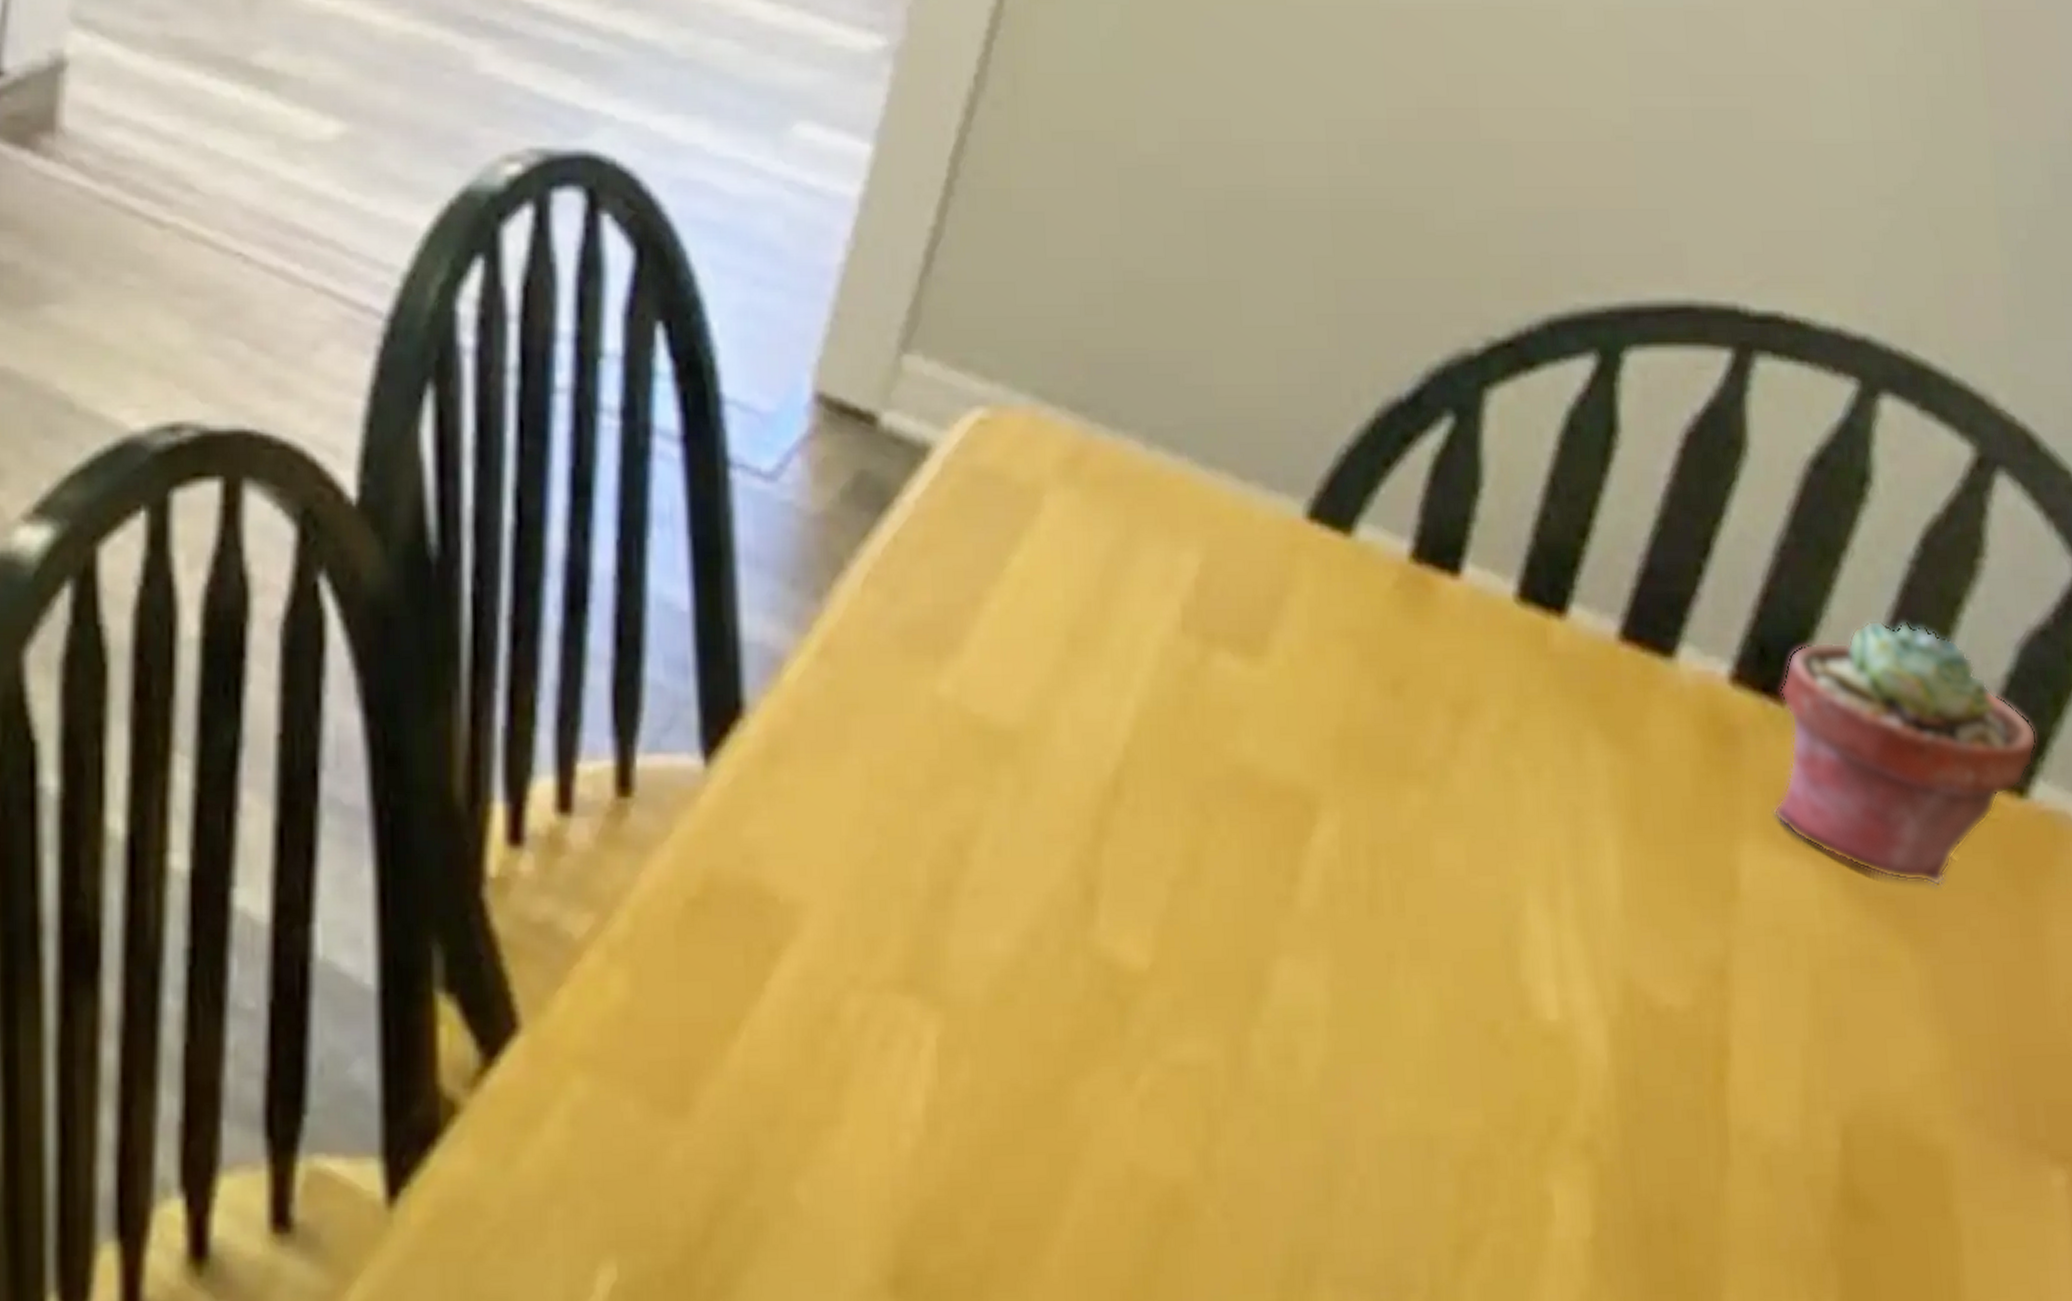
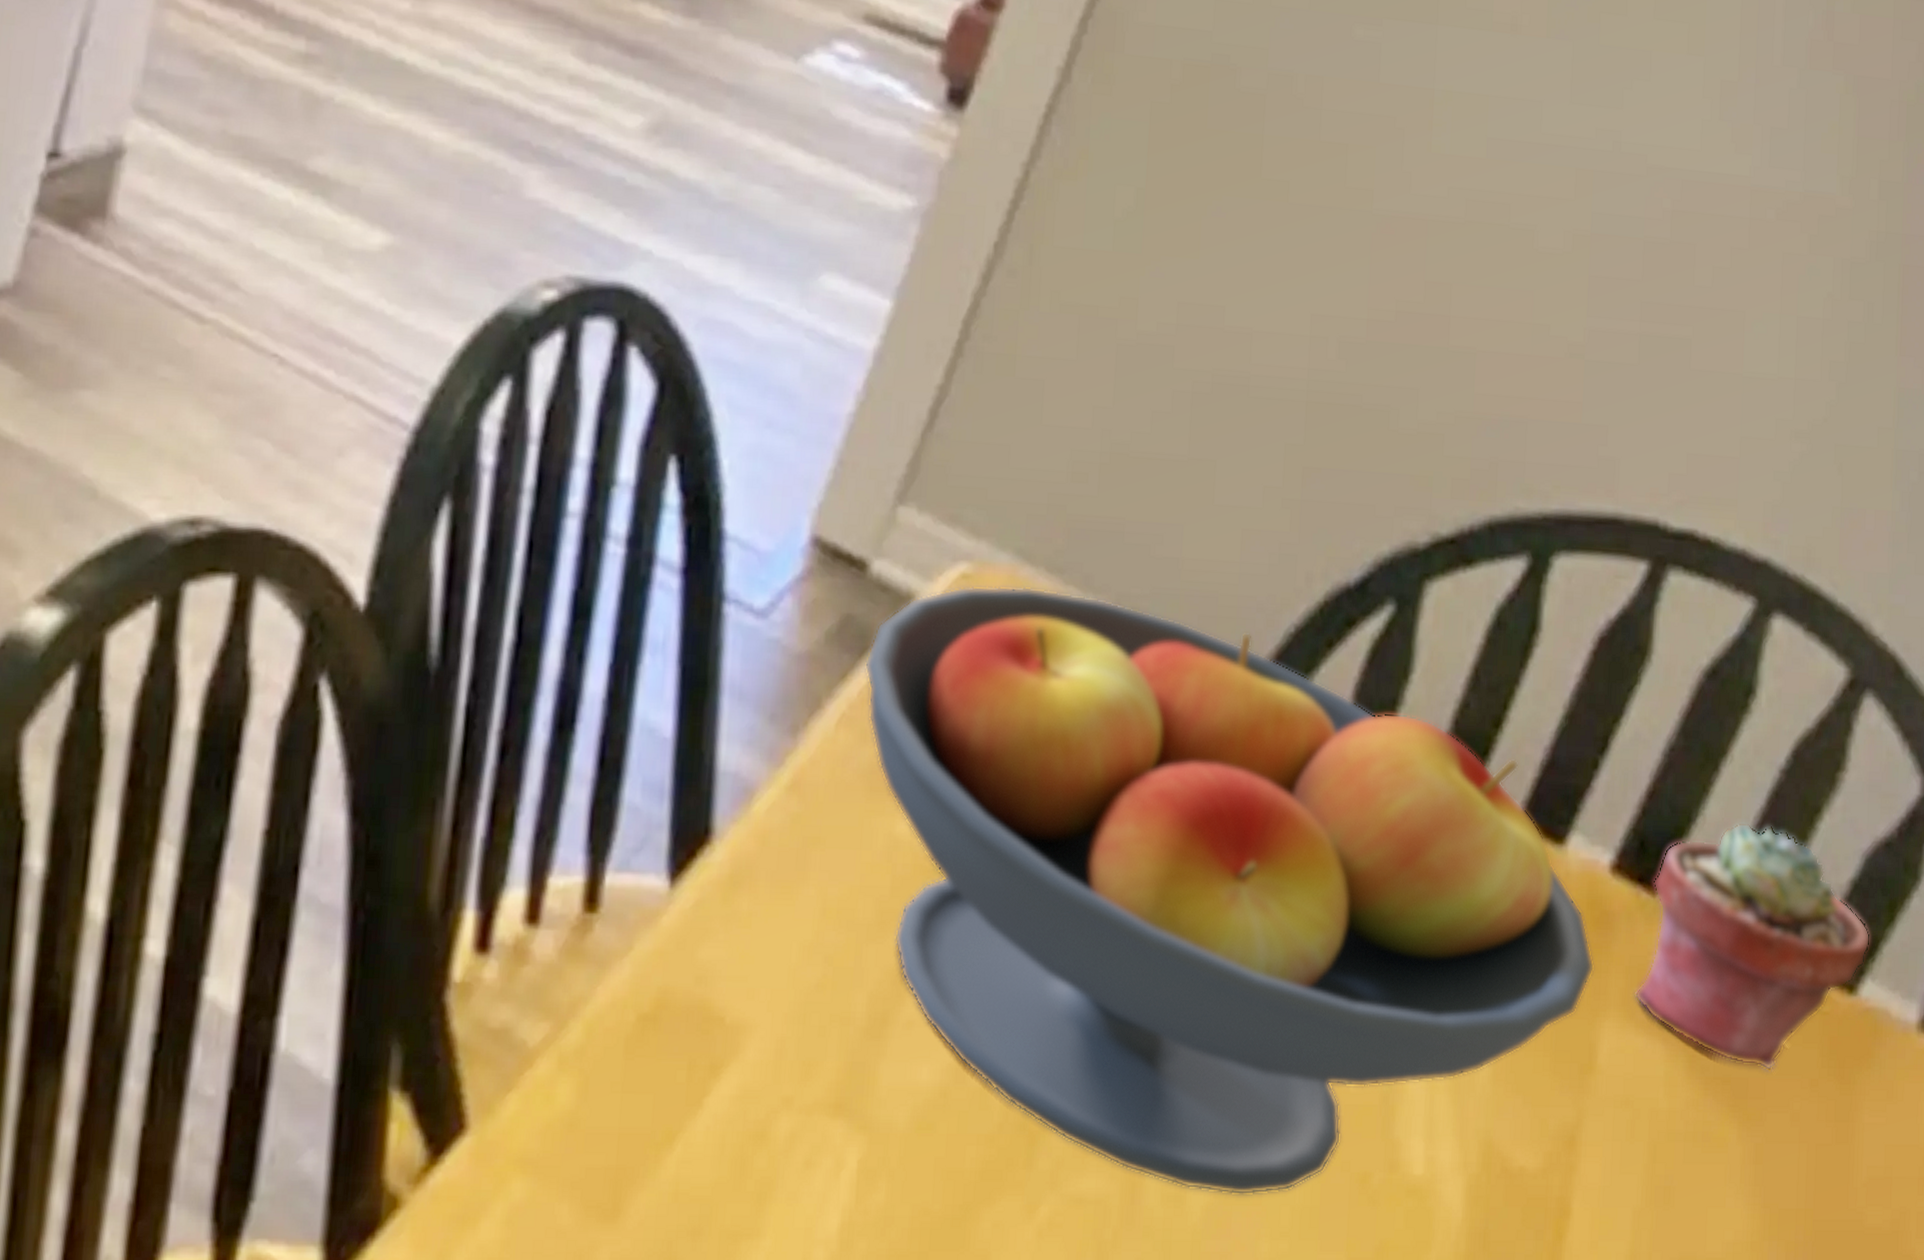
fruit bowl: none [884,427,1725,1054] -> present [864,585,1595,1196]

